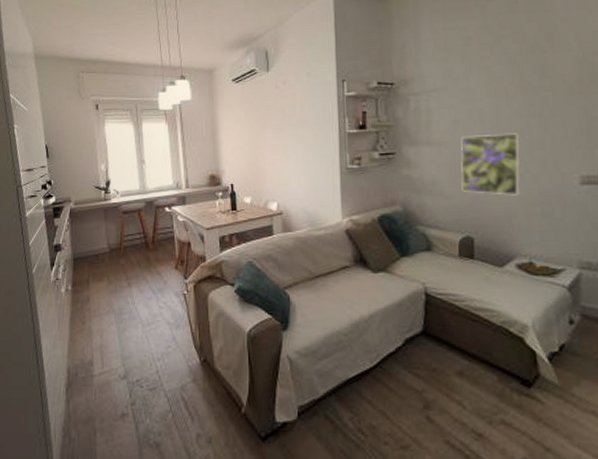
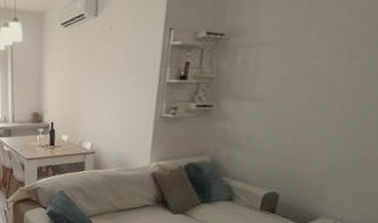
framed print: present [460,133,520,196] -> none [276,93,355,159]

